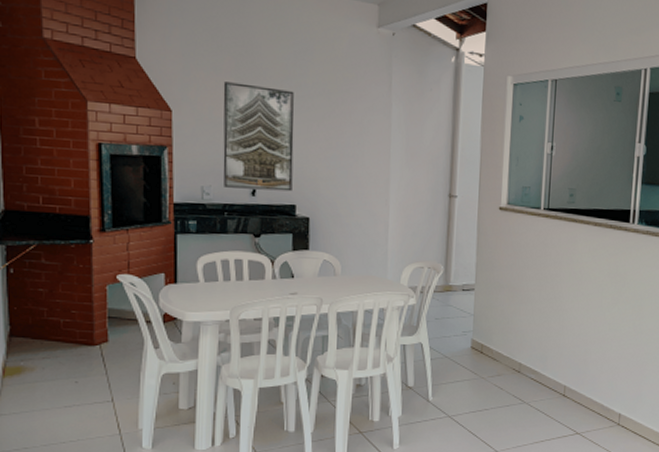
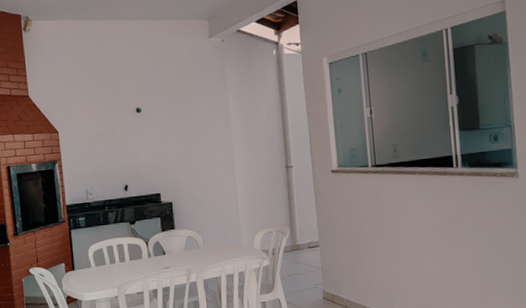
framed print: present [223,82,295,192] -> none [94,101,156,187]

